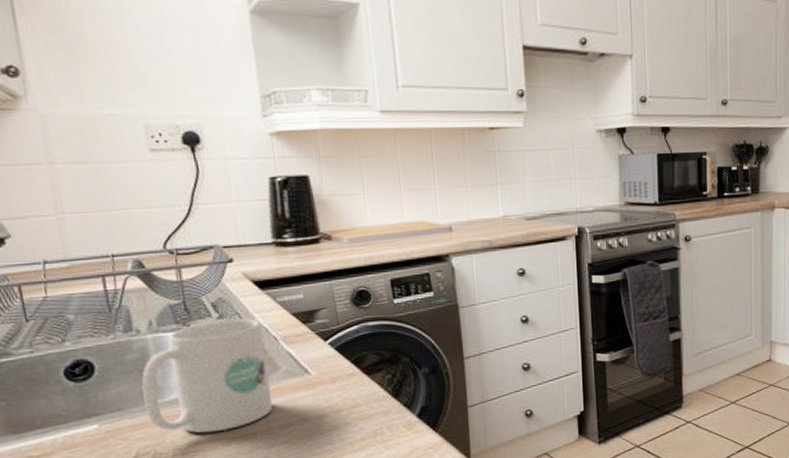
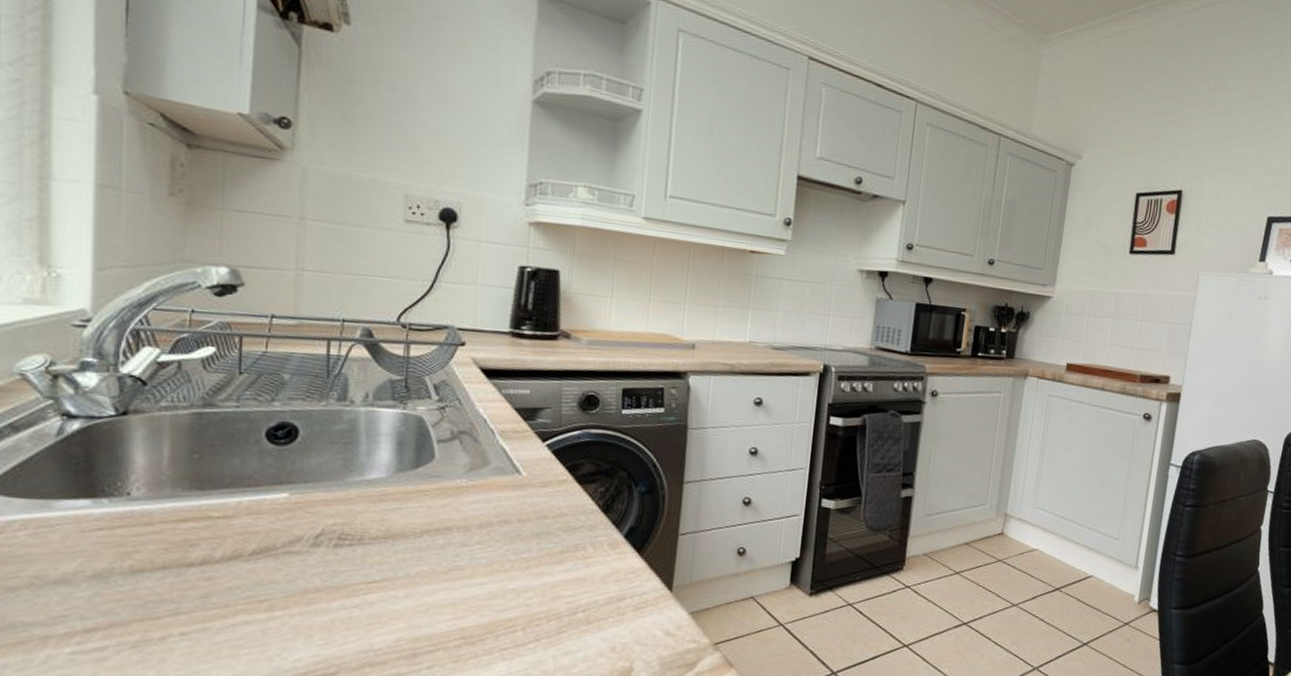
mug: present [141,319,274,434] -> none [341,403,481,521]

